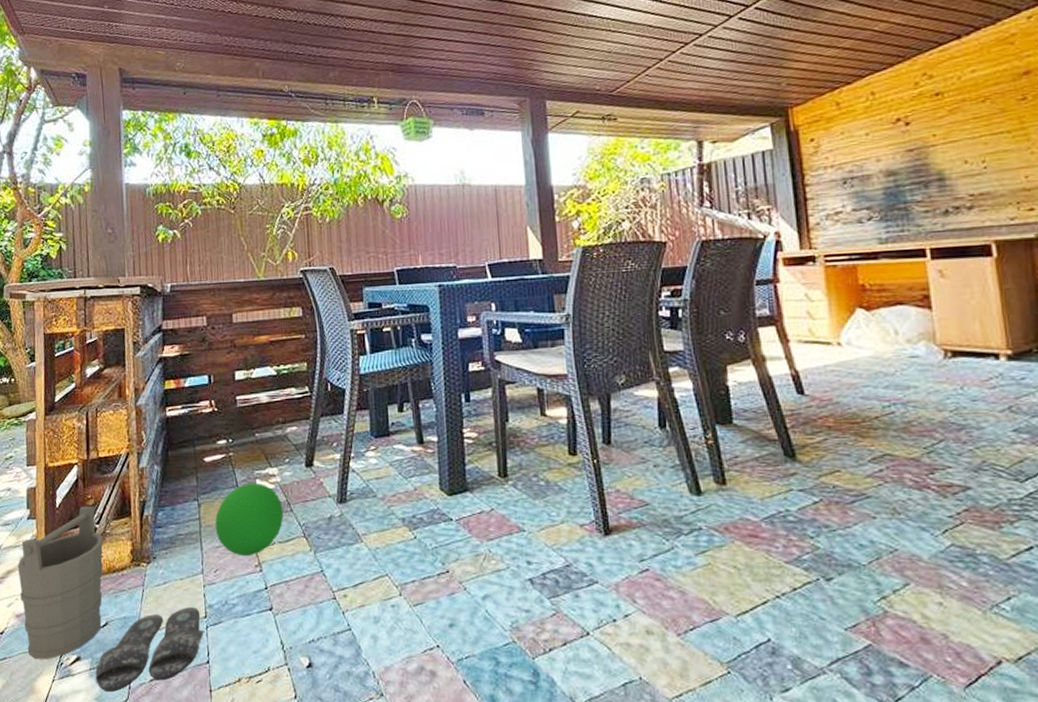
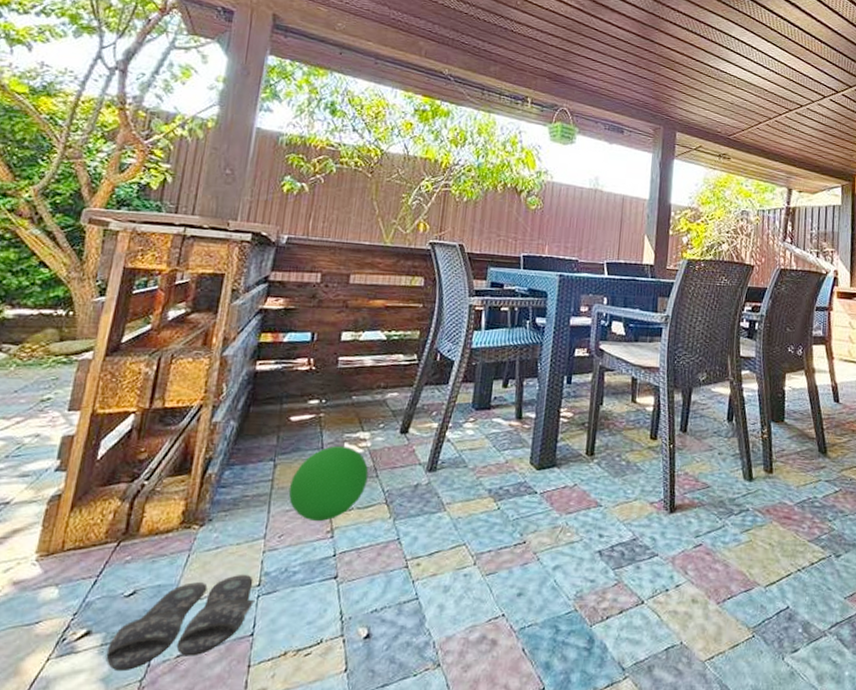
bucket: present [17,506,103,659] -> none [20,459,149,634]

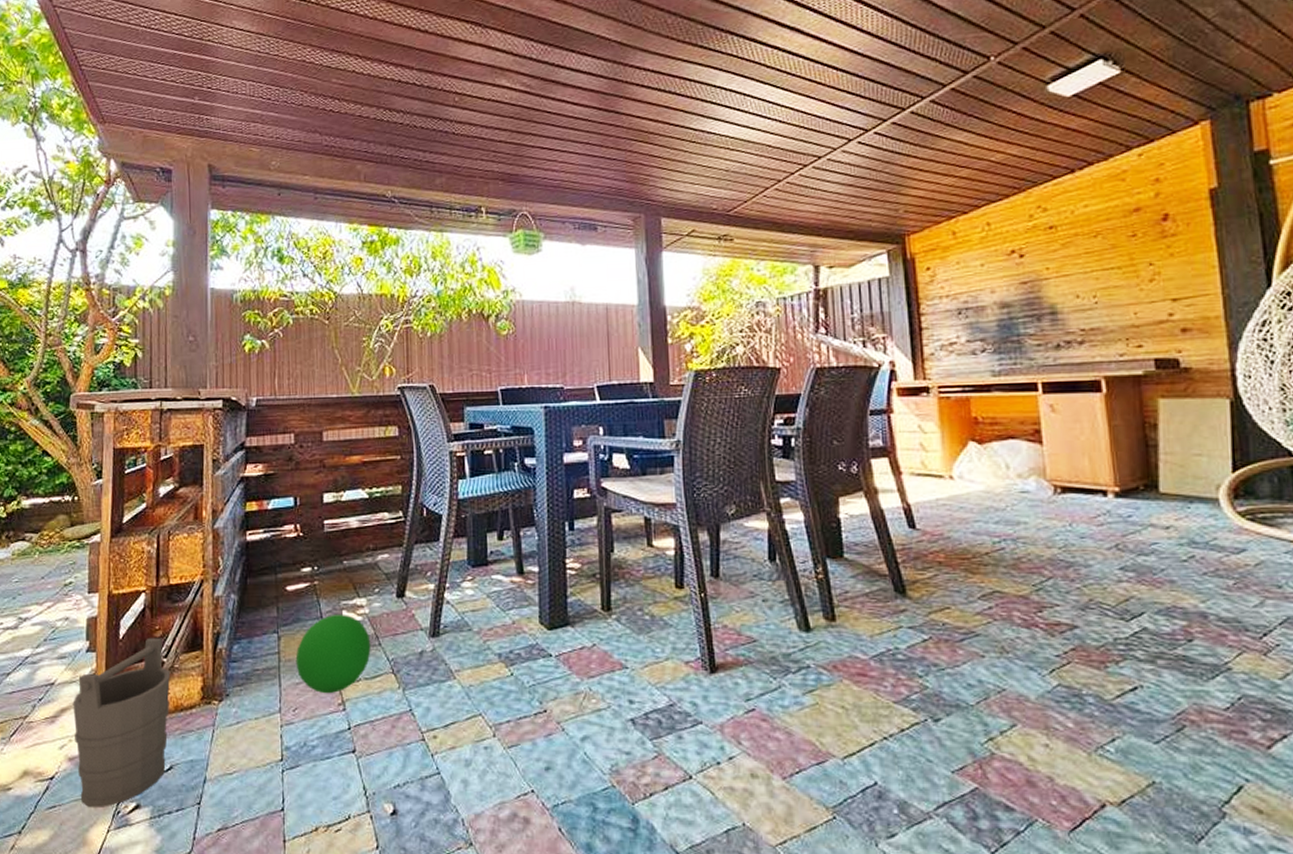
bucket: none [20,459,149,634] -> present [73,638,170,807]
slippers: present [106,574,255,670] -> none [156,748,280,843]

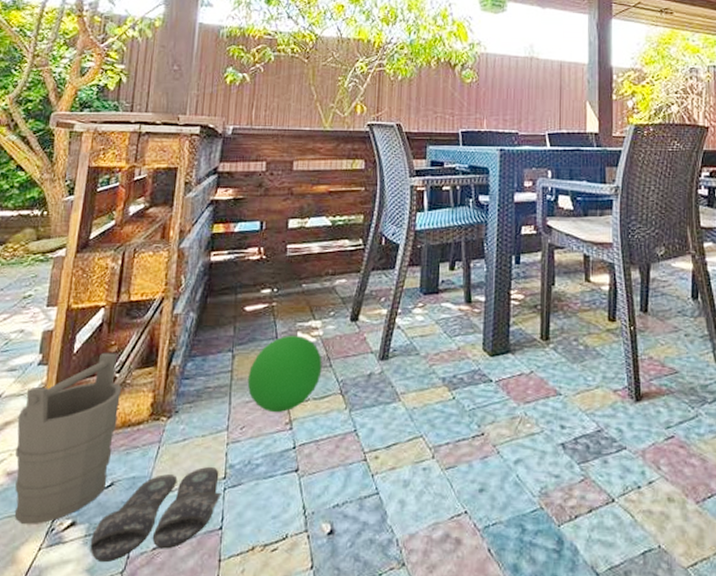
slippers: none [156,748,280,843] -> present [90,466,222,562]

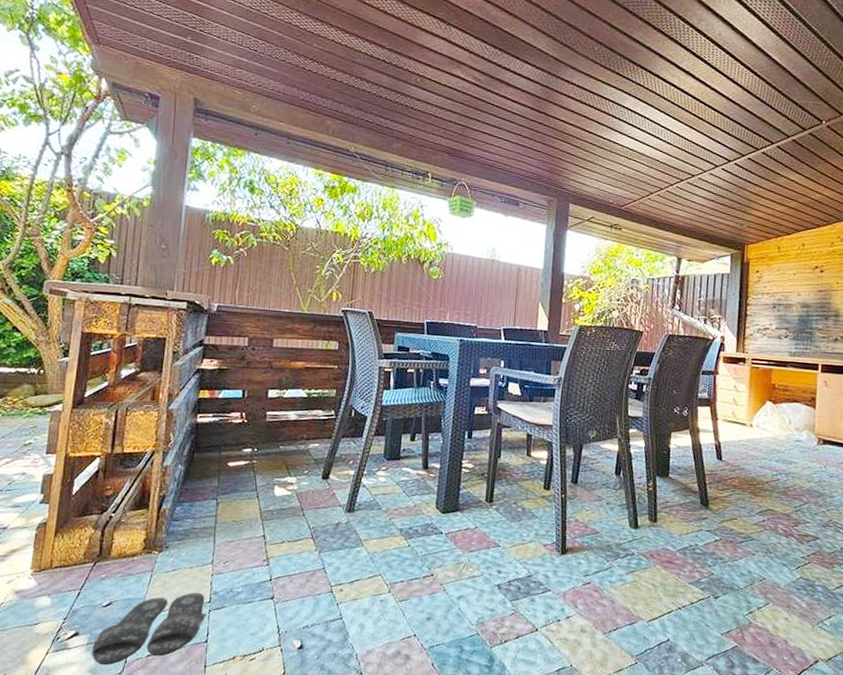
bucket: present [14,352,121,524] -> none [22,495,116,634]
ball: present [247,334,322,413] -> none [230,488,296,552]

